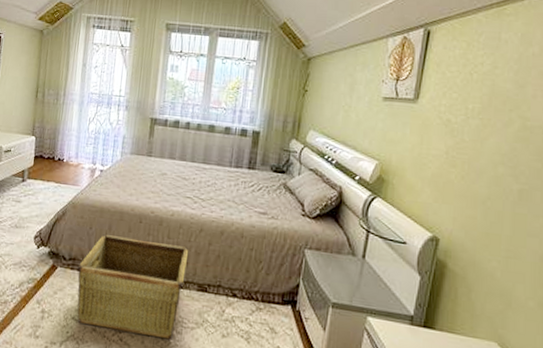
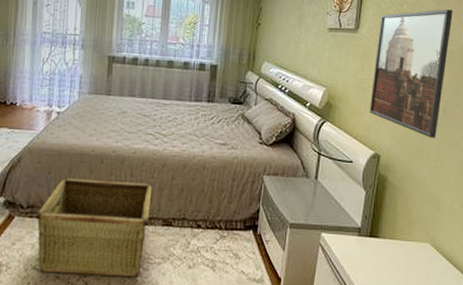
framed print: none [427,80,534,225] -> present [369,9,453,138]

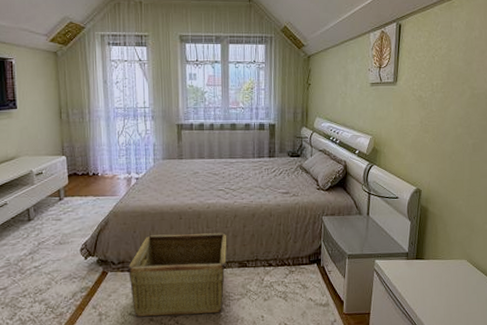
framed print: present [369,9,453,138] -> none [410,58,478,171]

